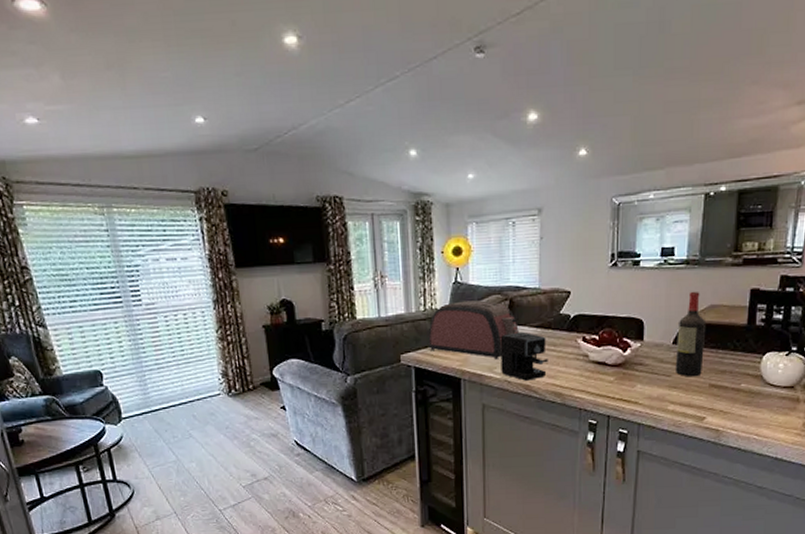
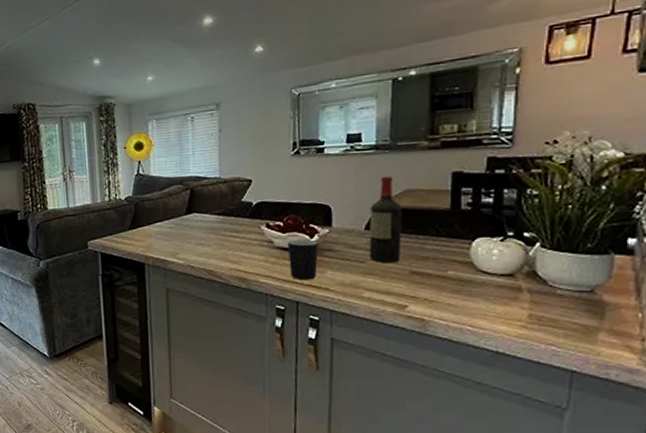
toaster: present [428,300,519,360] -> none [113,190,201,246]
coffee maker: present [500,331,548,381] -> none [182,219,231,266]
mug: none [601,354,630,395] -> present [287,240,318,281]

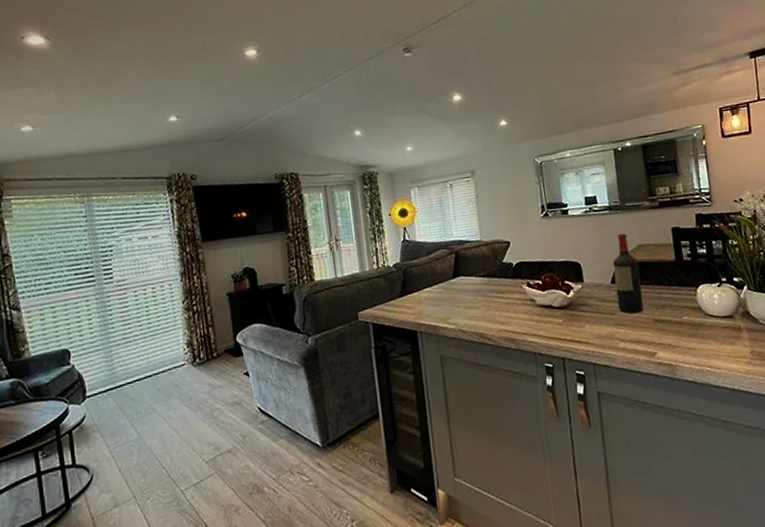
mug: present [287,240,318,281] -> none [547,296,577,336]

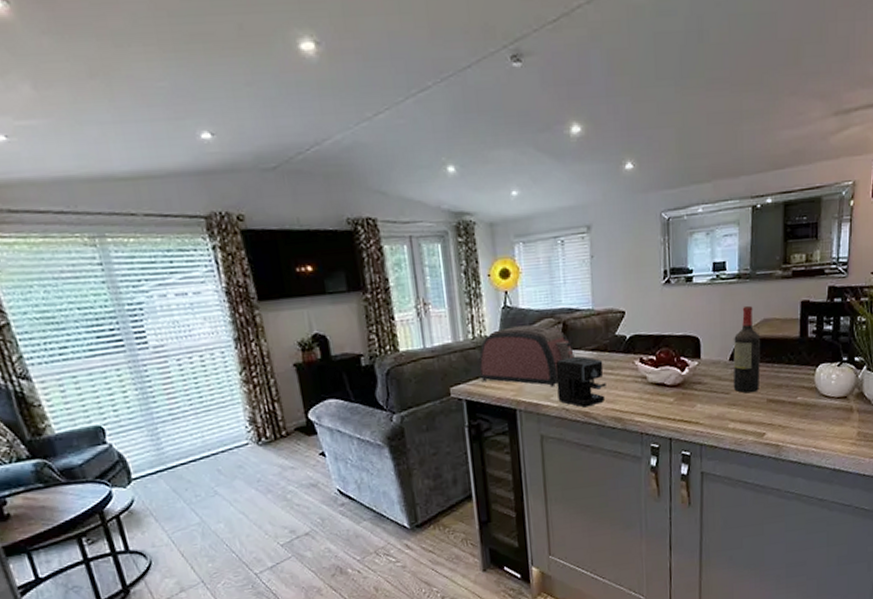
toaster: none [382,255,467,311] -> present [478,325,574,387]
coffee maker: none [450,281,498,329] -> present [555,356,606,408]

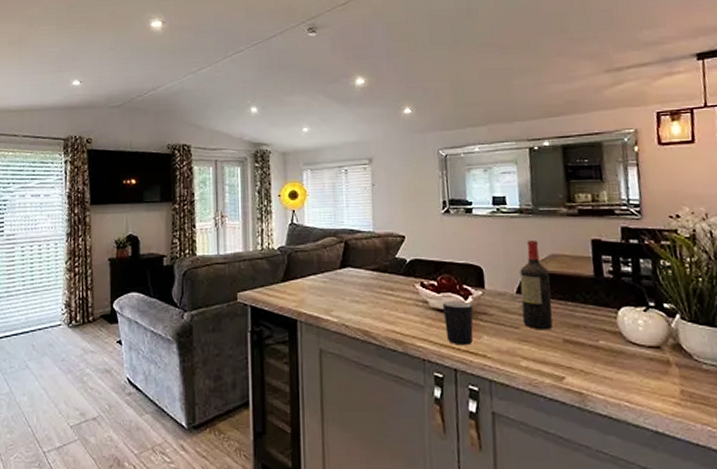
toaster: present [478,325,574,387] -> none [265,242,355,302]
coffee maker: present [555,356,606,408] -> none [336,274,386,326]
mug: none [660,373,689,416] -> present [442,301,474,346]

